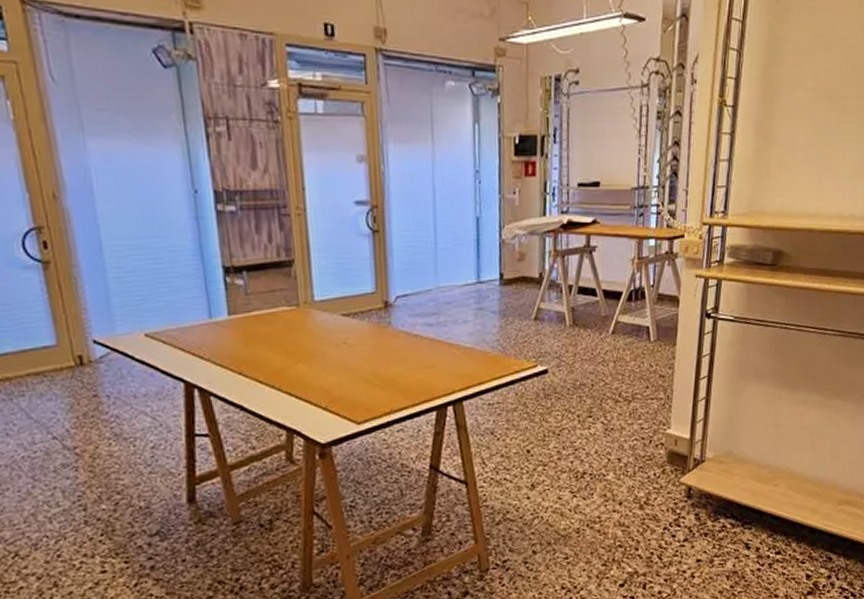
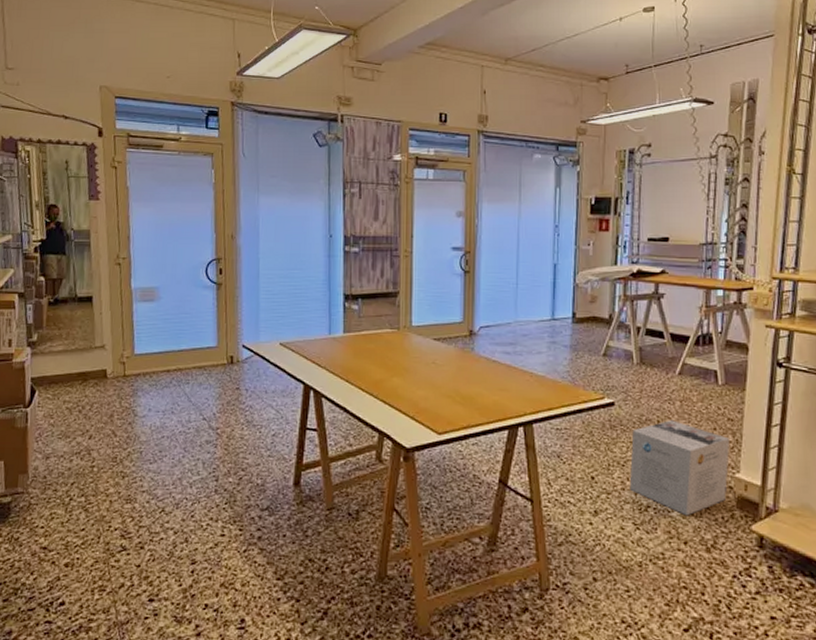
cardboard box: none [565,382,662,478] -> present [629,420,731,516]

